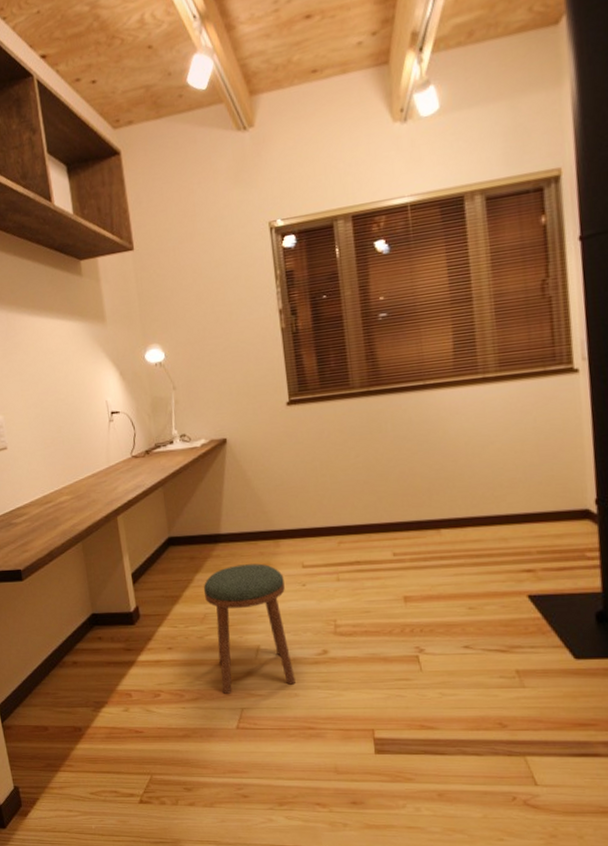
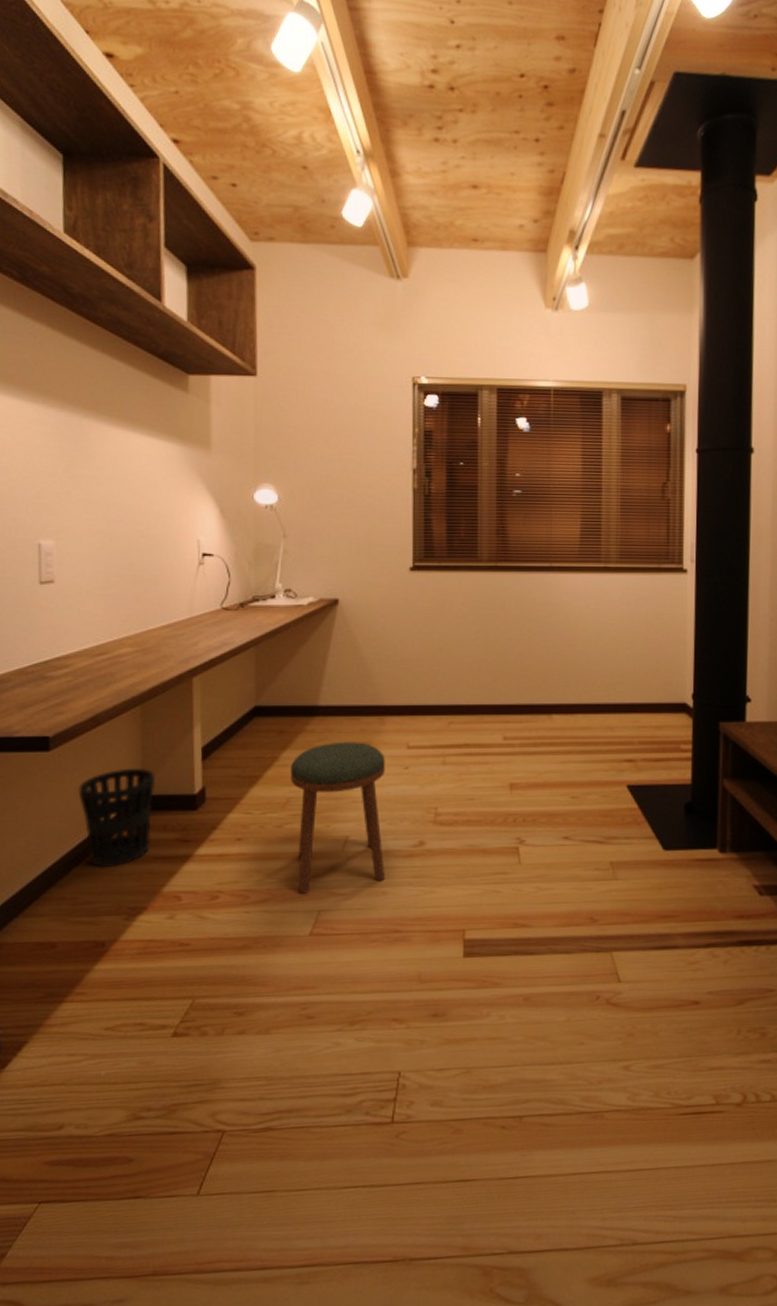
wastebasket: none [46,592,104,671] -> present [78,767,156,868]

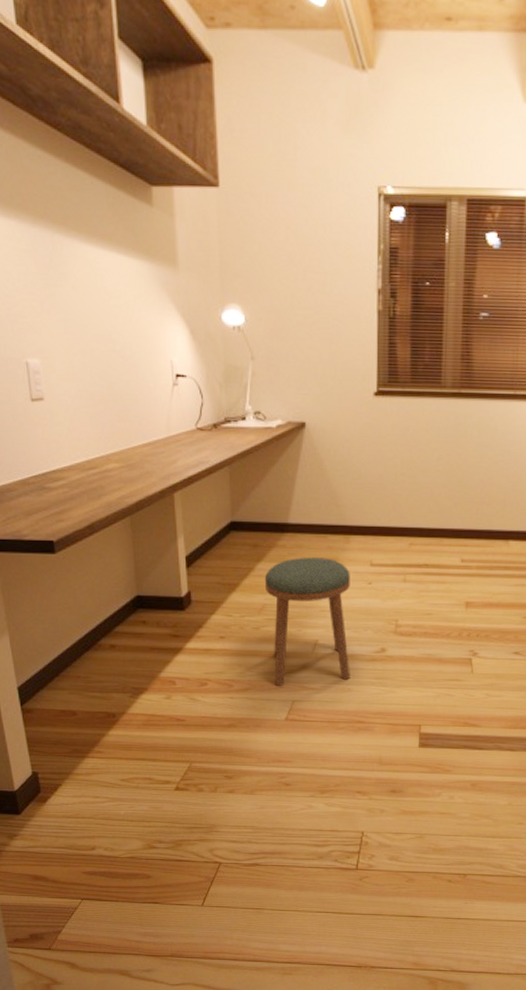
wastebasket: present [78,767,156,868] -> none [82,571,148,655]

